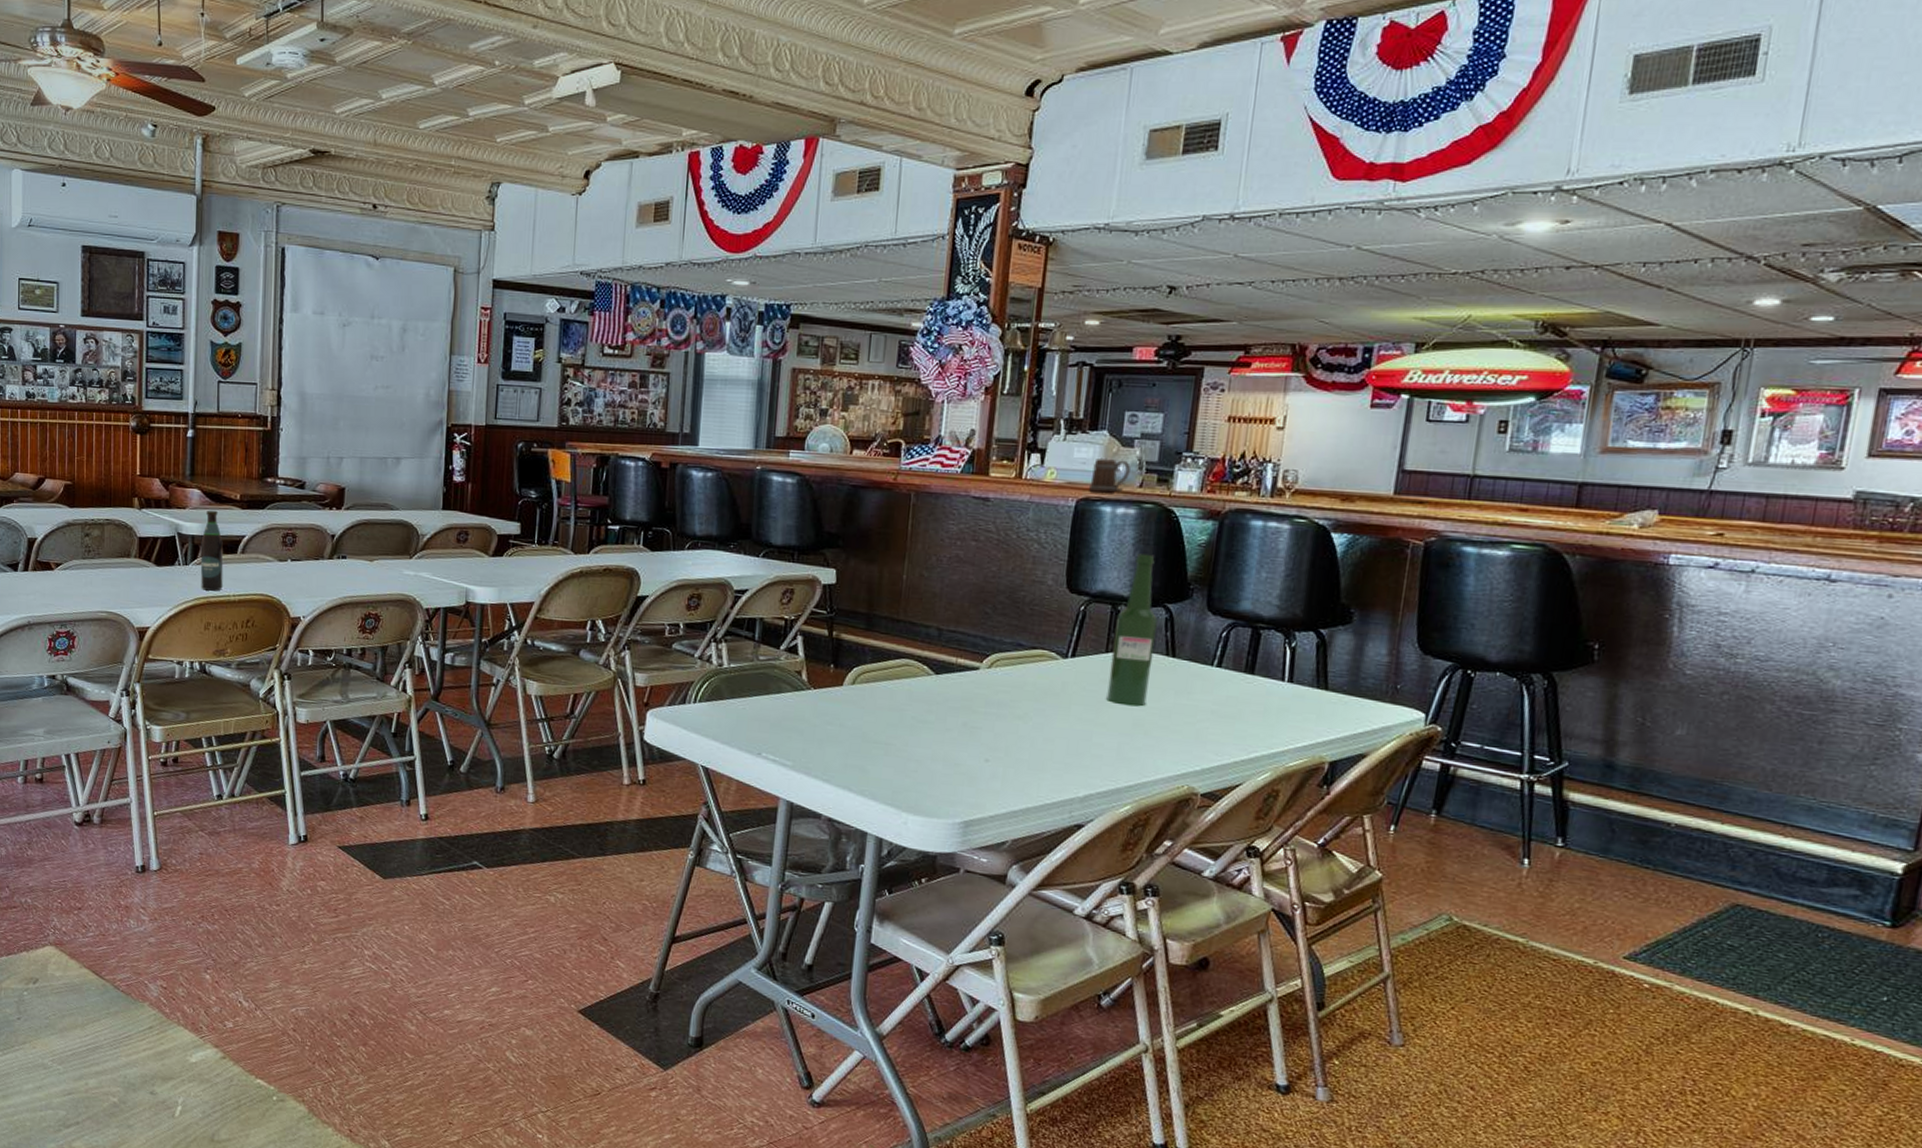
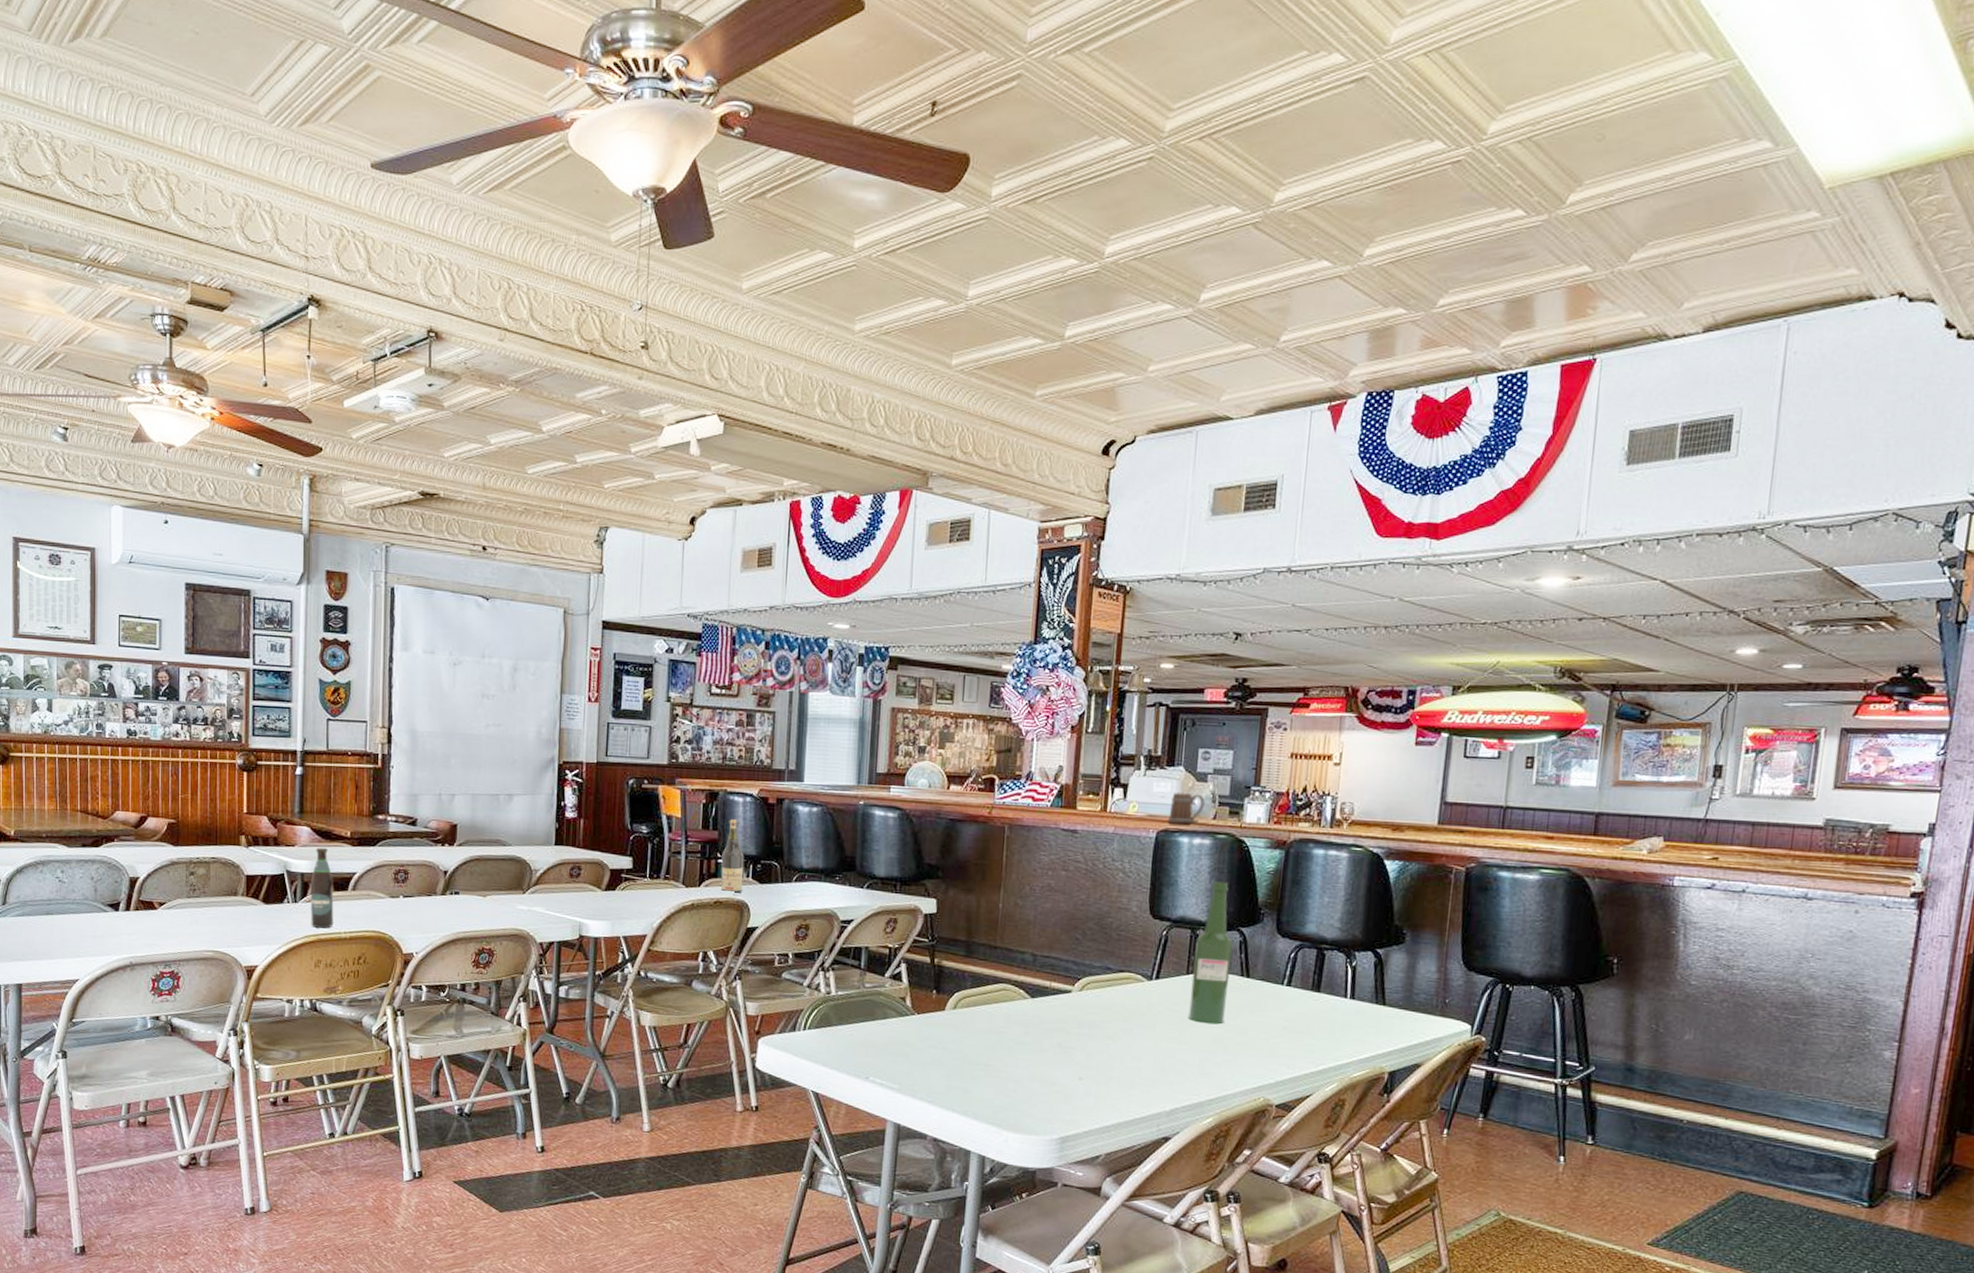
wine bottle: none [610,484,636,563] -> present [721,819,745,896]

